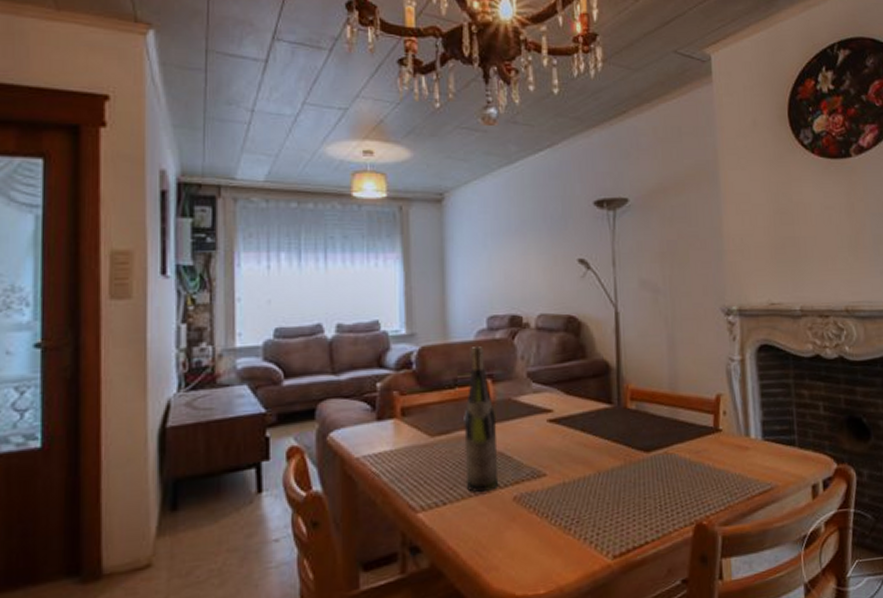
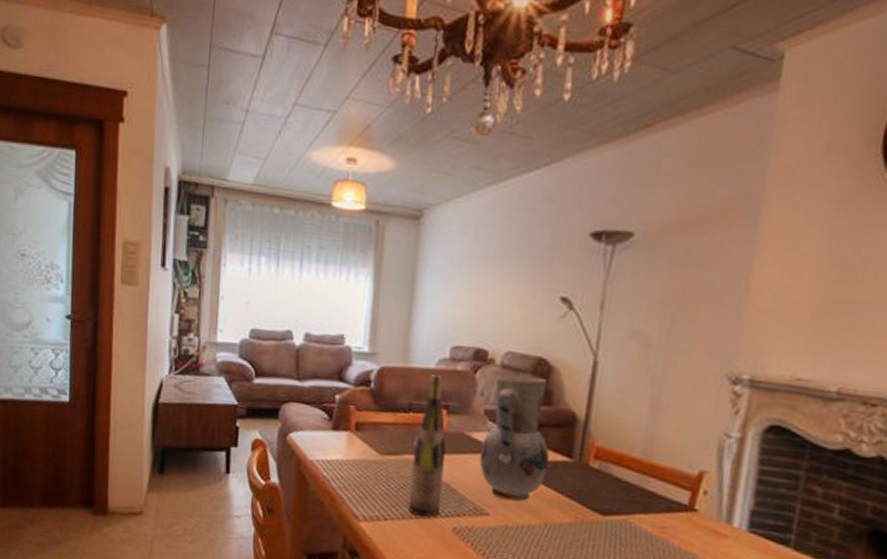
vase: none [529,334,593,457] -> present [479,375,550,502]

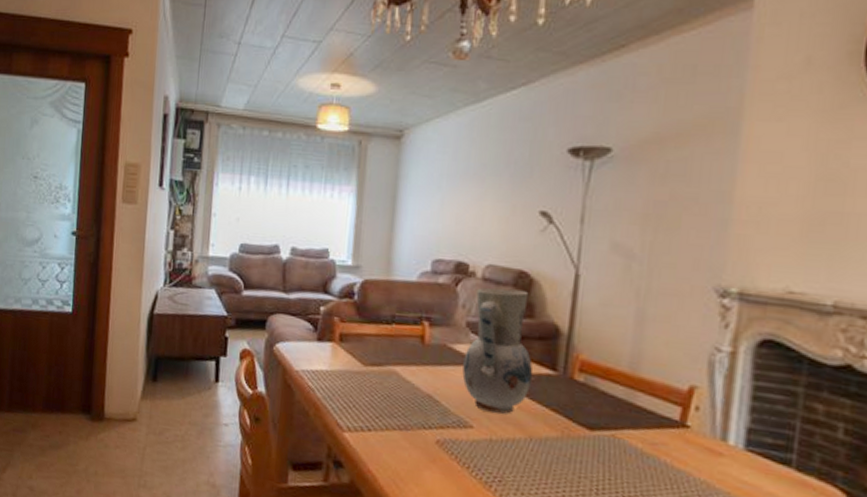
wine bottle: present [407,375,446,517] -> none [391,287,429,429]

